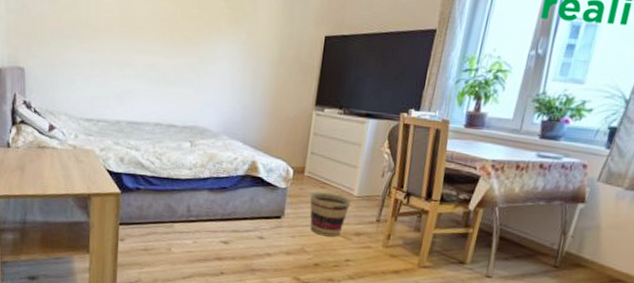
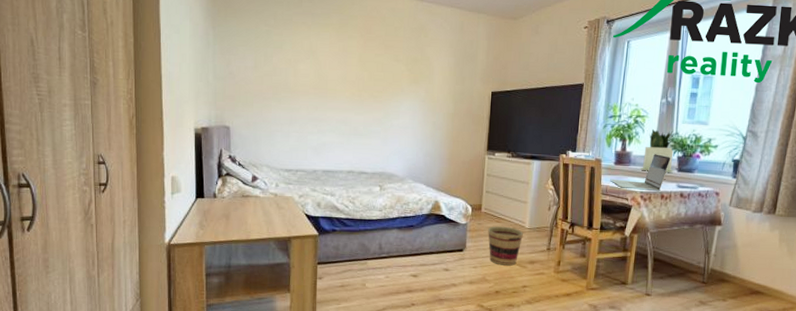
laptop: none [457,116,535,161] -> present [610,154,672,192]
planter: none [494,87,542,140] -> present [639,129,675,174]

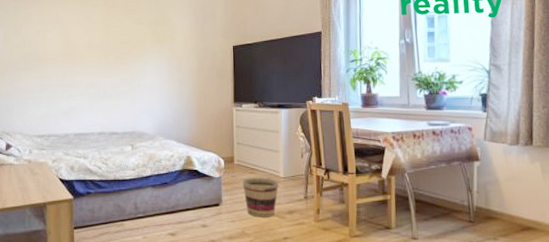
laptop: present [610,154,672,192] -> none [359,94,419,131]
planter: present [639,129,675,174] -> none [387,69,423,112]

